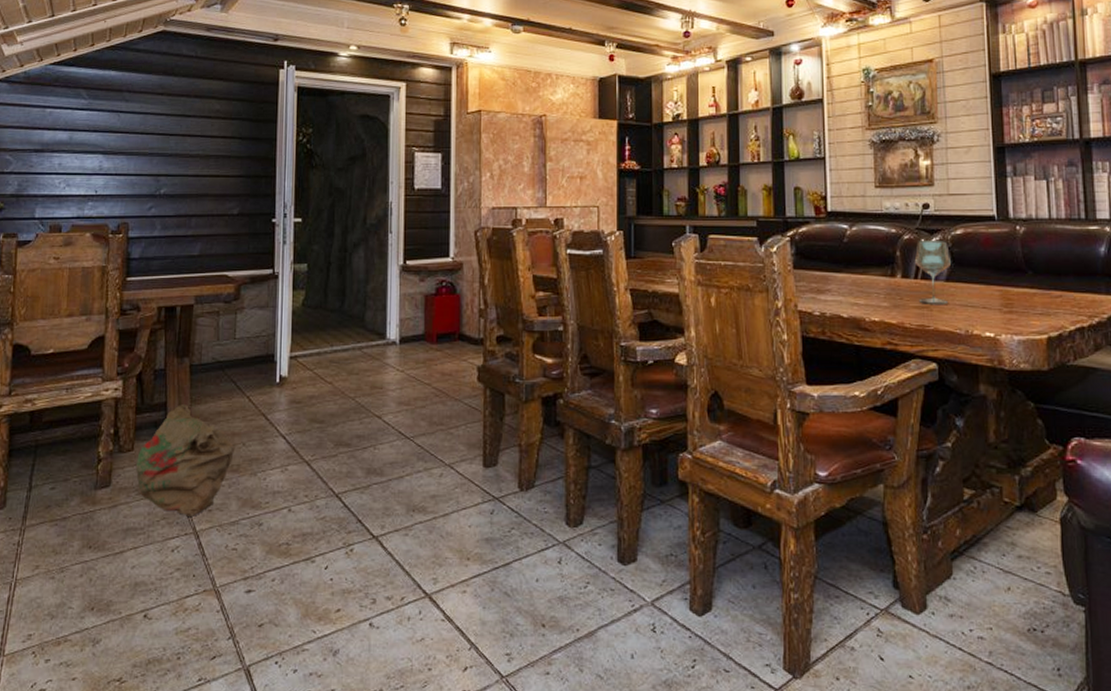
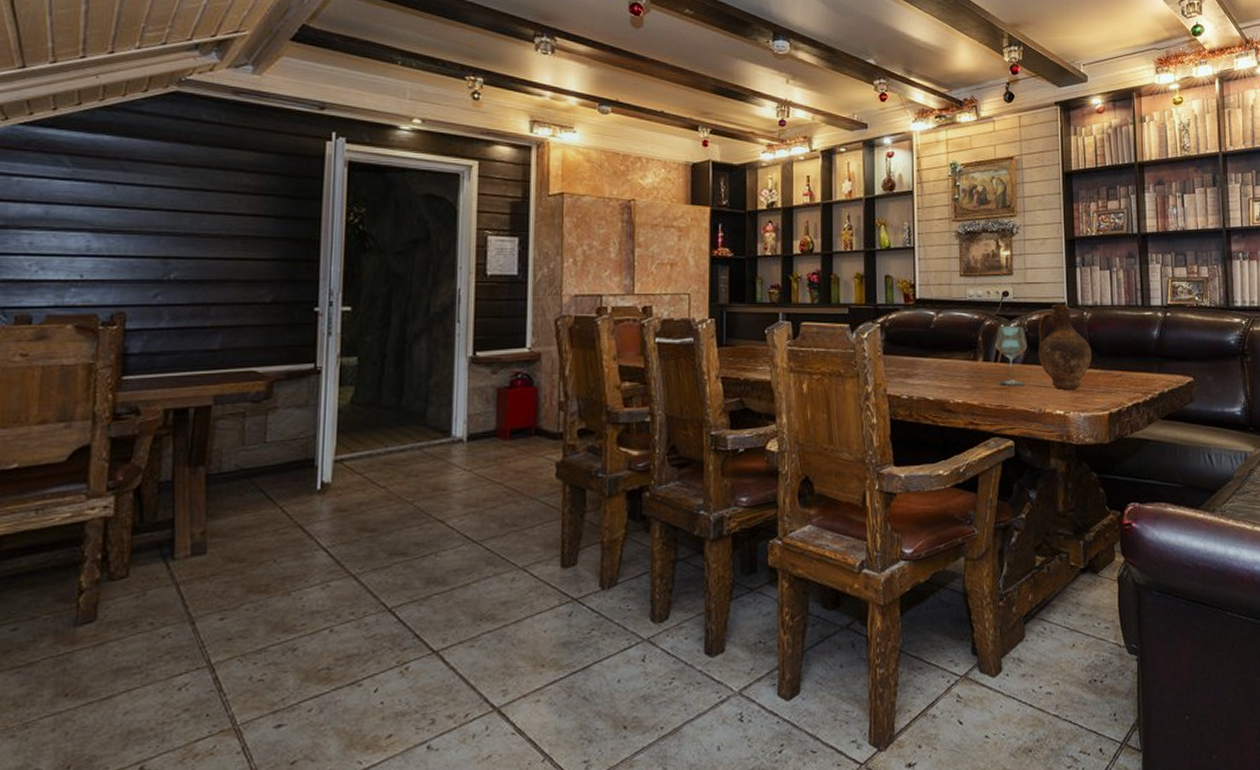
bag: present [135,405,236,518] -> none [131,520,264,650]
ceramic jug: none [963,216,1027,310] -> present [1038,303,1092,390]

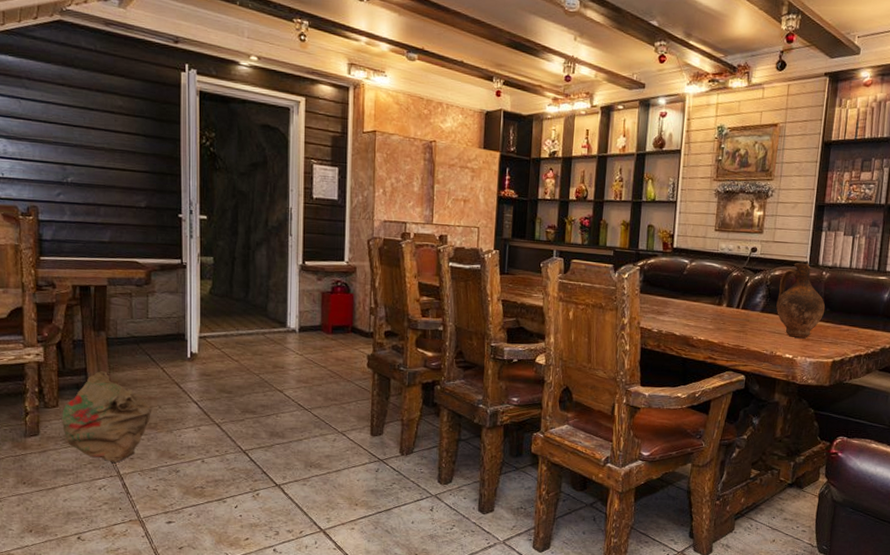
bag: none [131,520,264,650] -> present [61,371,152,464]
wine glass: present [994,326,1028,386] -> none [737,278,768,330]

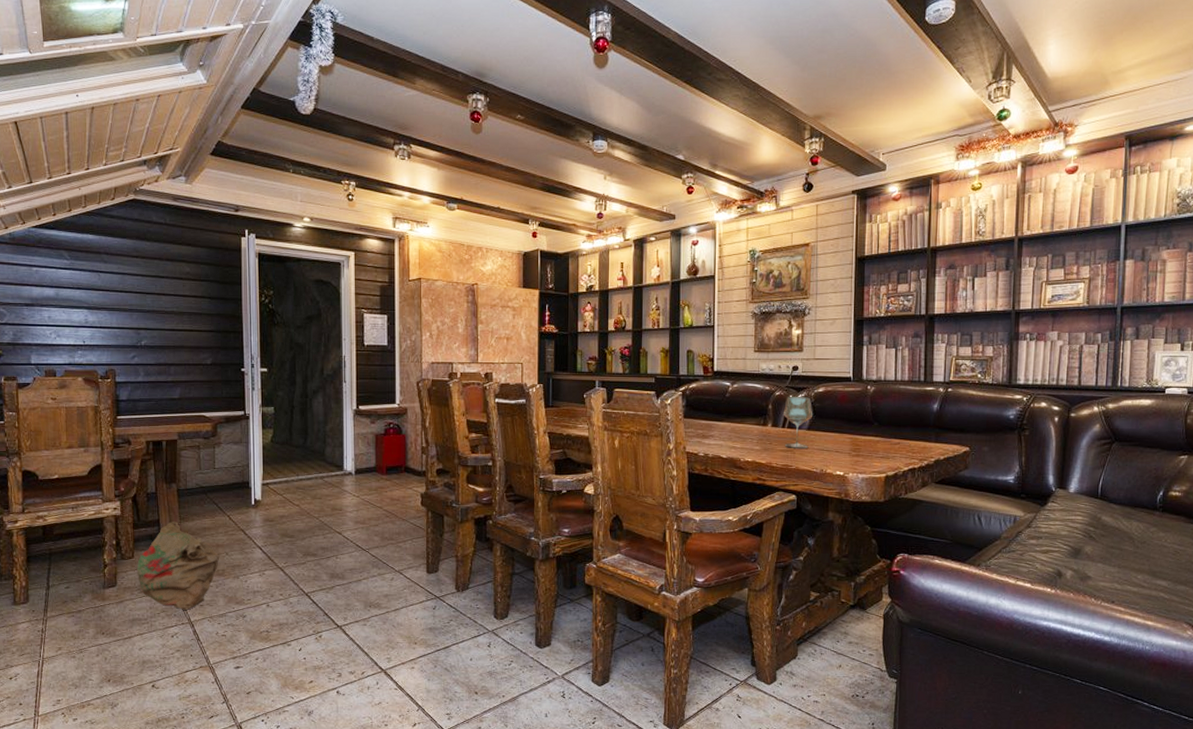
wine glass: none [737,278,768,330] -> present [783,397,814,448]
ceramic jug: present [776,262,826,338] -> none [822,378,873,454]

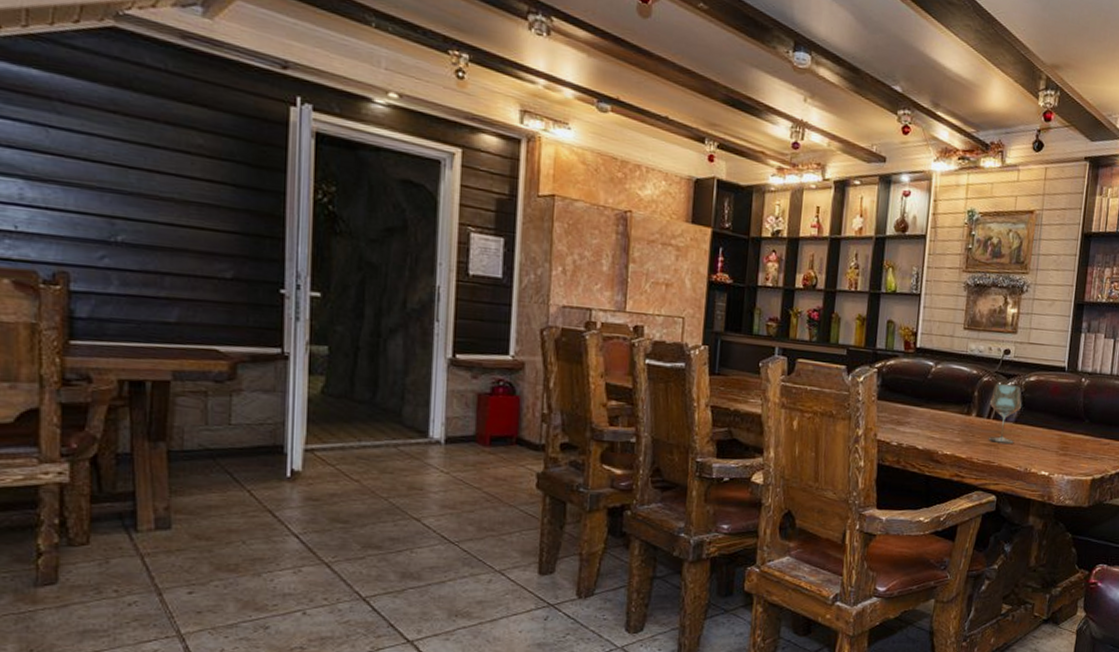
bag: present [136,522,220,611] -> none [93,495,233,620]

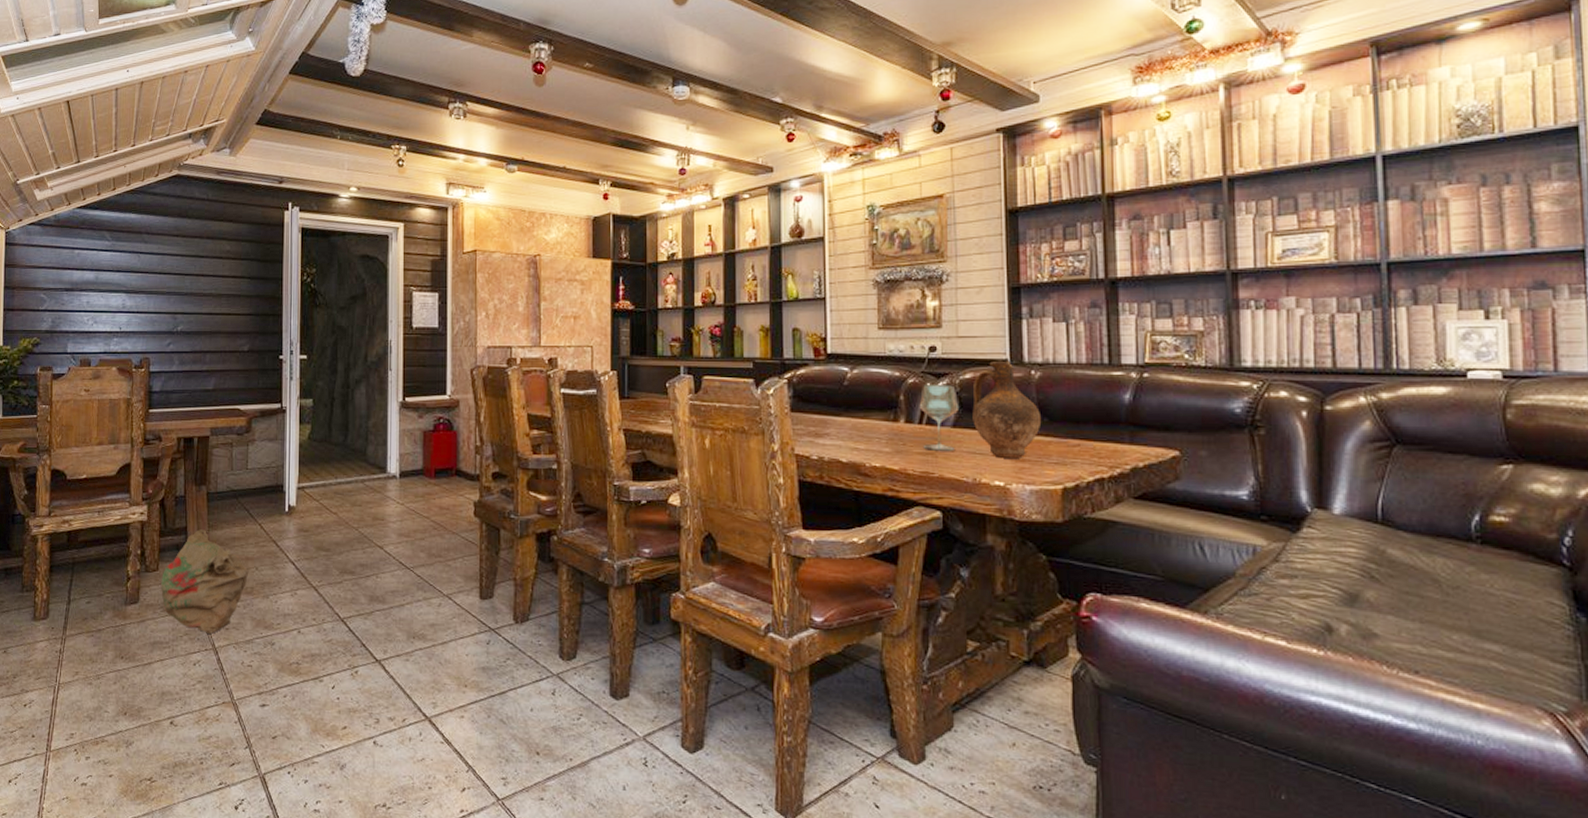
bag: none [93,495,233,620] -> present [160,529,249,635]
ceramic jug: none [1031,367,1085,453] -> present [972,360,1042,458]

